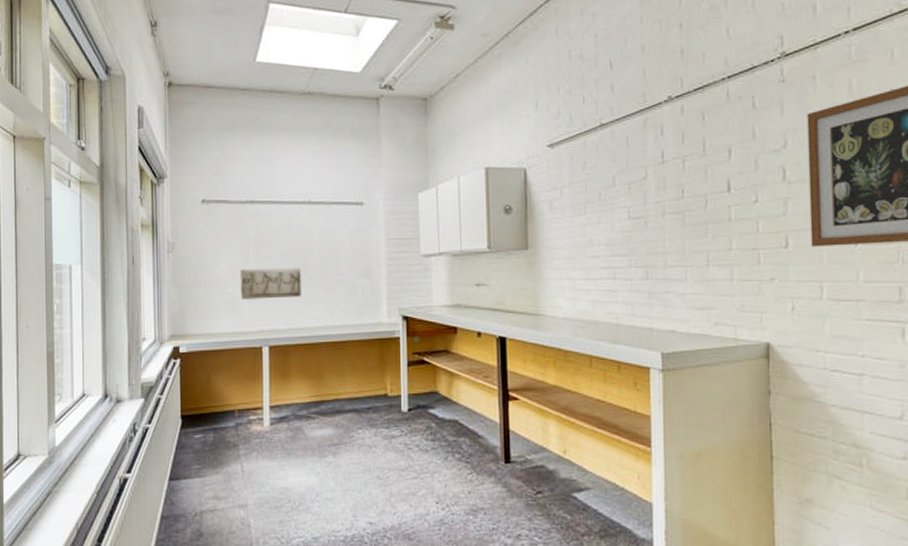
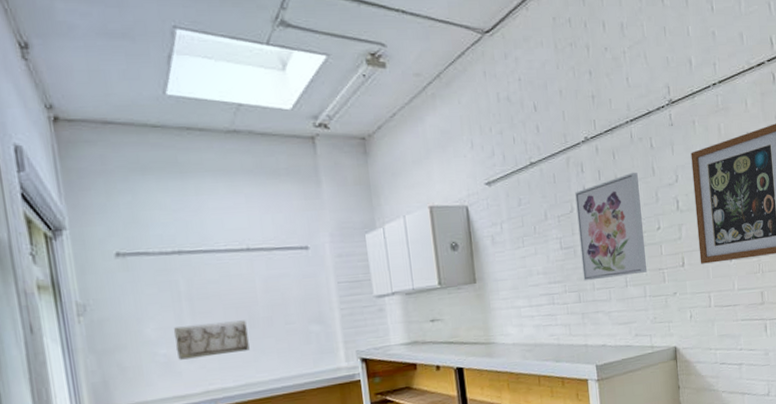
wall art: none [651,135,737,256] -> present [575,172,648,281]

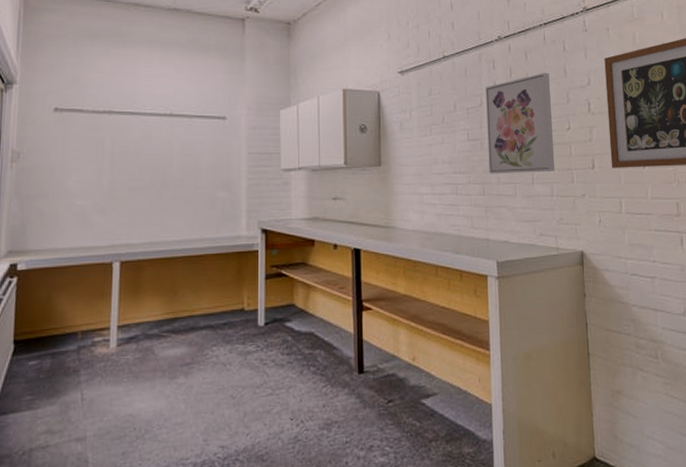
relief sculpture: present [173,320,250,360] -> none [91,180,159,212]

